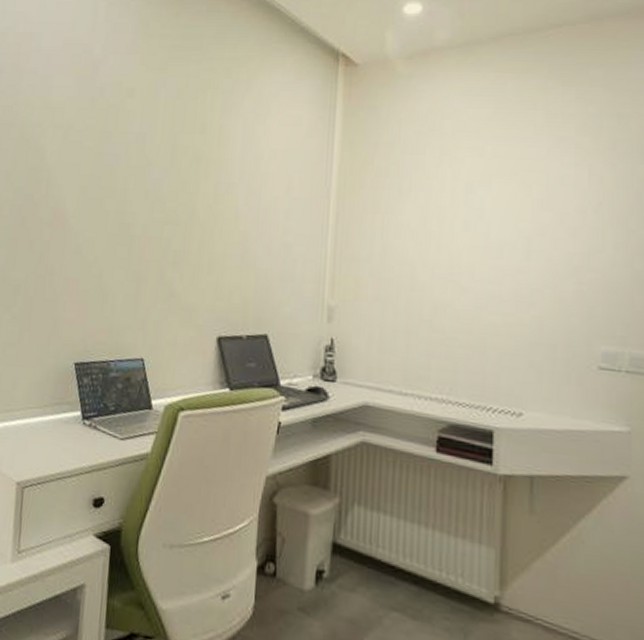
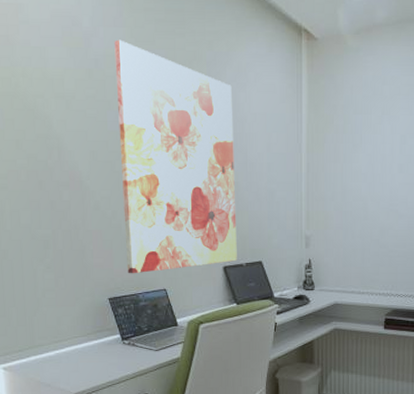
wall art: none [101,67,249,336] -> present [114,39,237,274]

